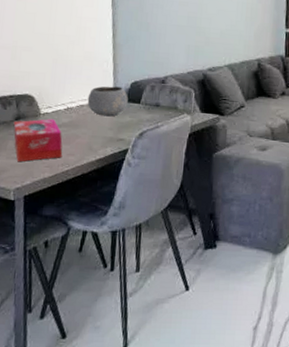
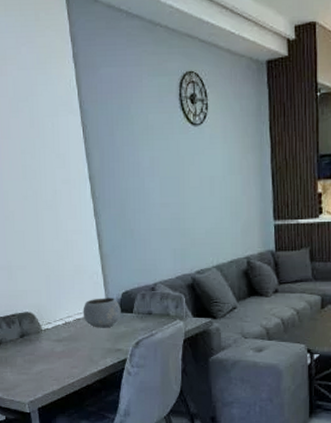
tissue box: present [13,119,63,162] -> none [19,334,67,377]

